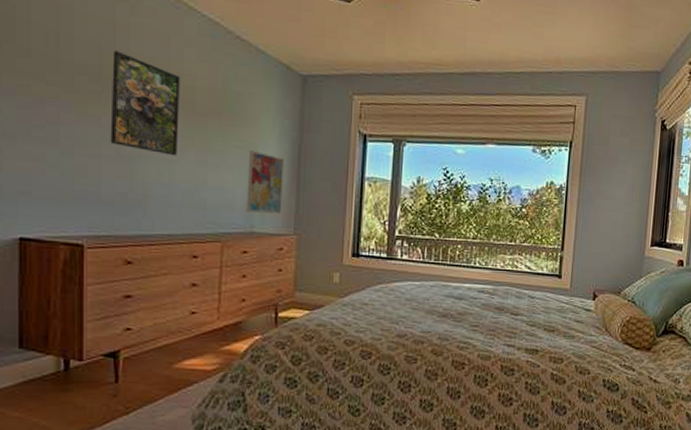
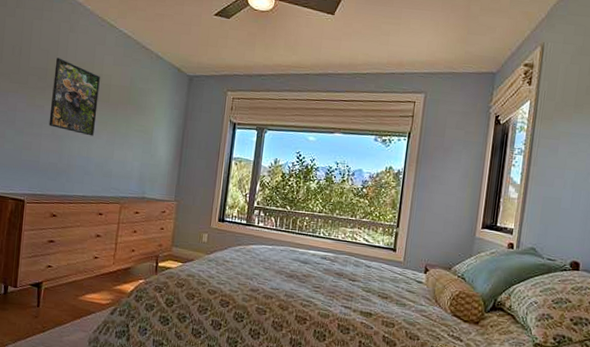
wall art: present [246,149,284,214] -> none [140,133,171,184]

